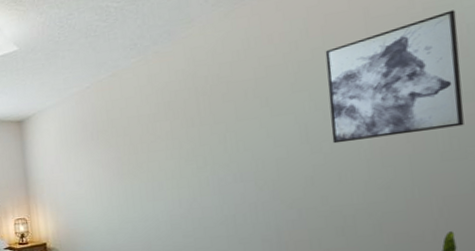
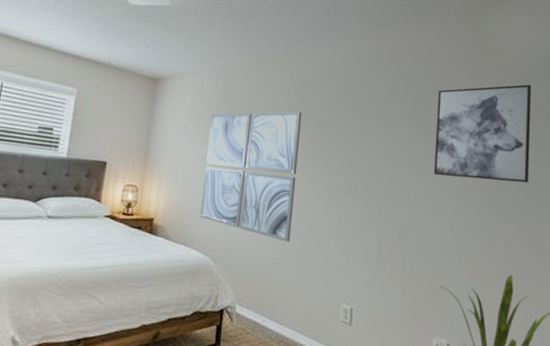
wall art: none [79,115,180,242] -> present [199,111,302,242]

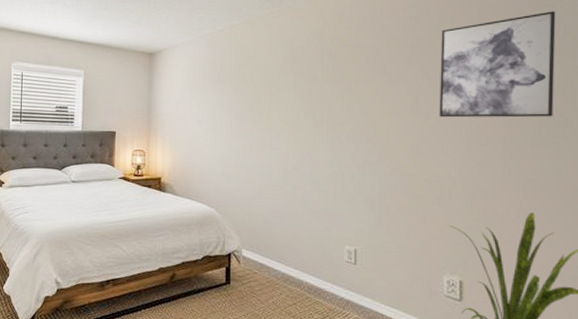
wall art: present [199,111,302,242] -> none [202,68,294,192]

